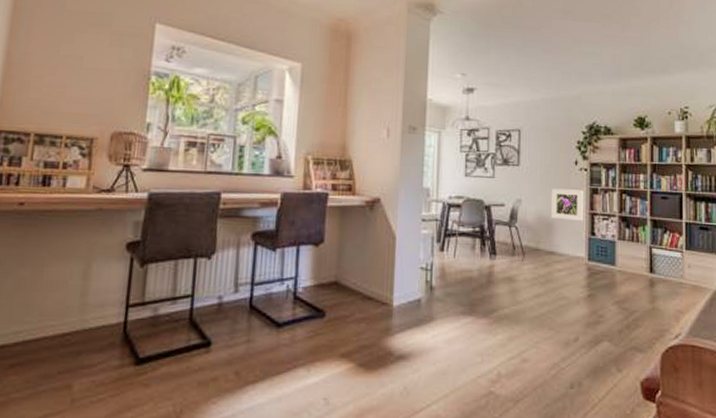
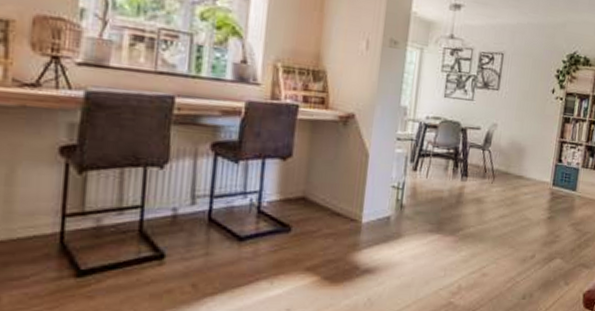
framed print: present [550,188,584,221] -> none [523,115,557,148]

